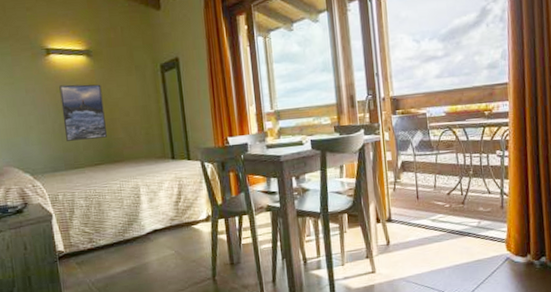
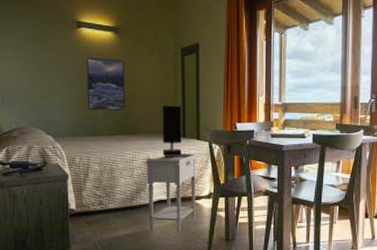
nightstand: none [133,175,195,264] -> present [144,154,198,233]
table lamp: none [146,125,173,183] -> present [162,105,182,157]

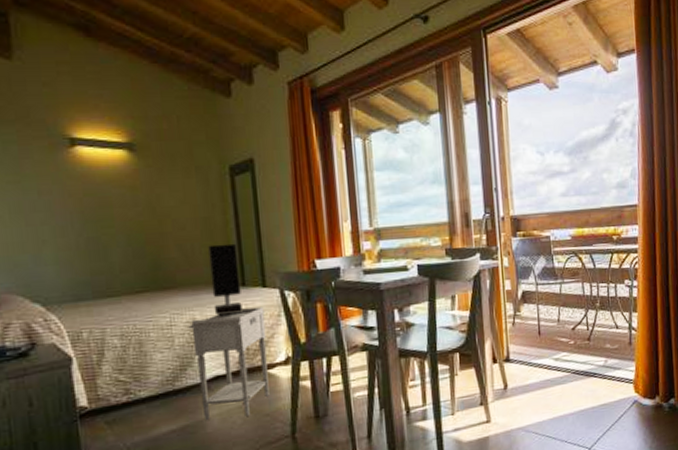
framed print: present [86,57,126,110] -> none [87,186,155,261]

